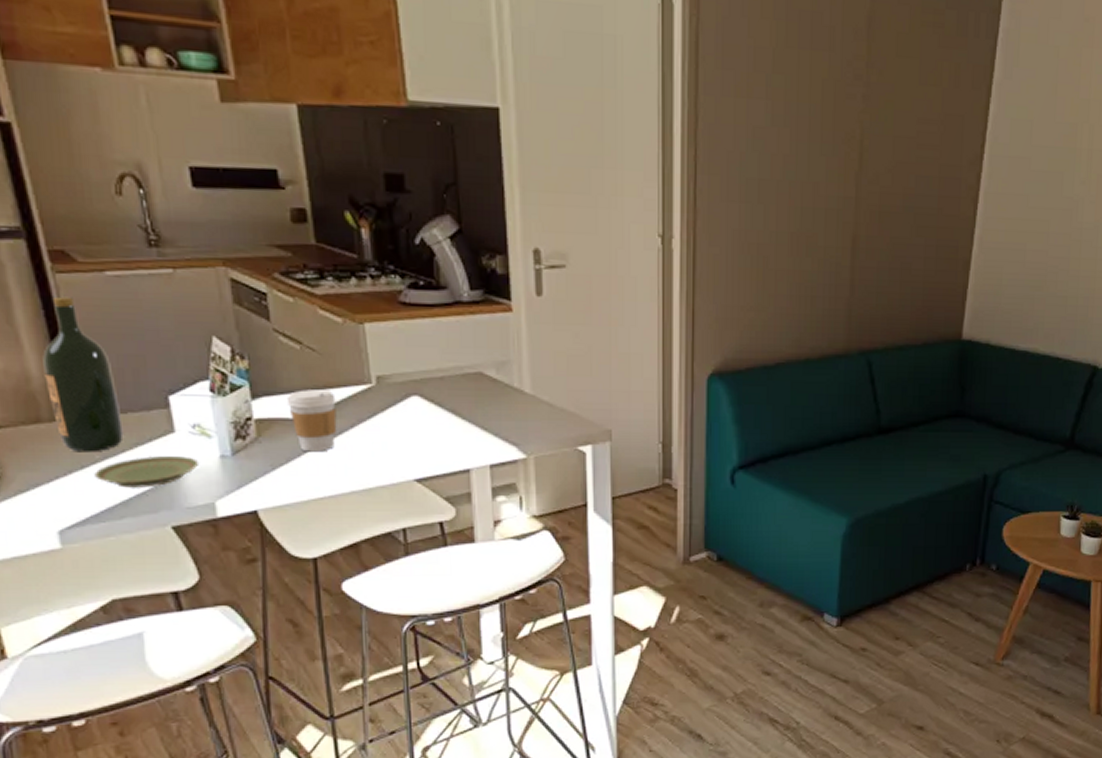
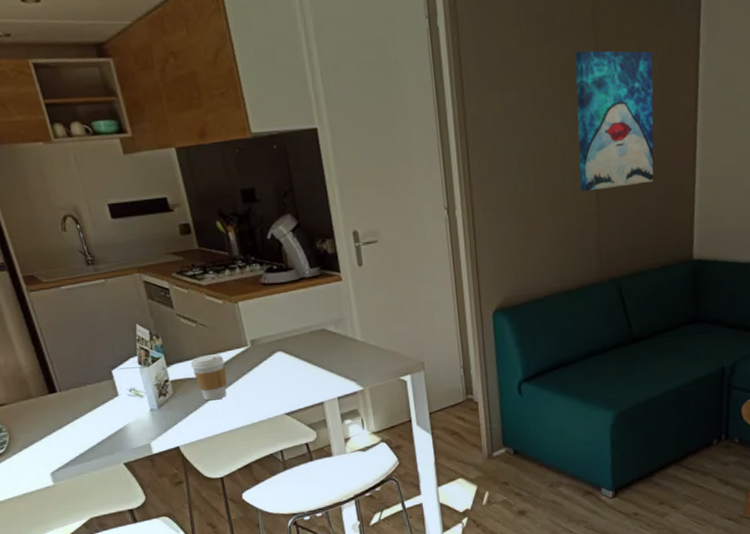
wine bottle: present [43,296,124,453] -> none [27,307,86,417]
plate: present [94,455,200,488] -> none [69,412,137,439]
wall art: none [833,63,937,239] -> present [575,50,654,192]

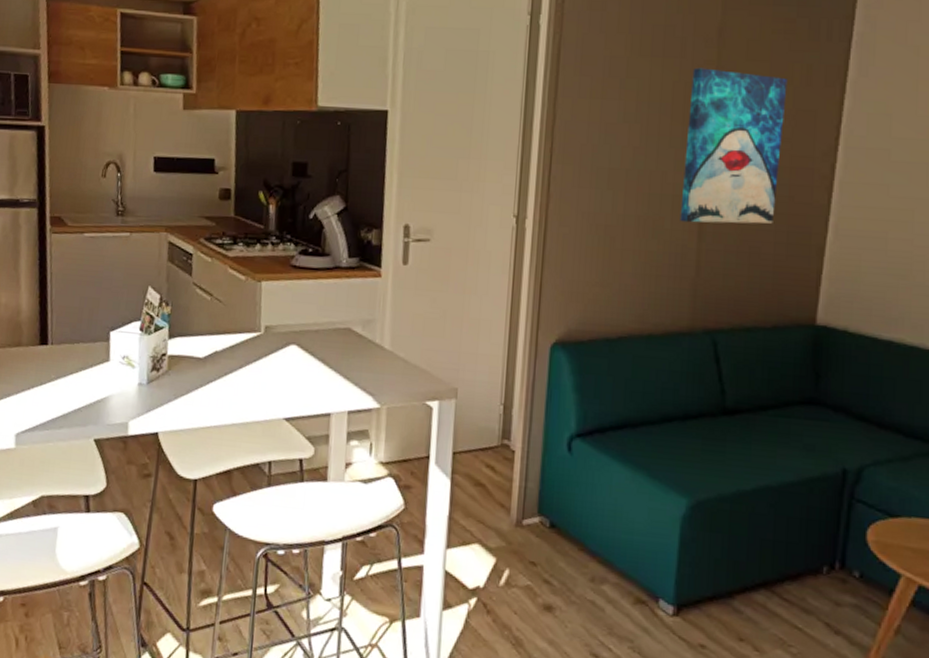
coffee cup: present [190,354,228,401] -> none [194,333,232,387]

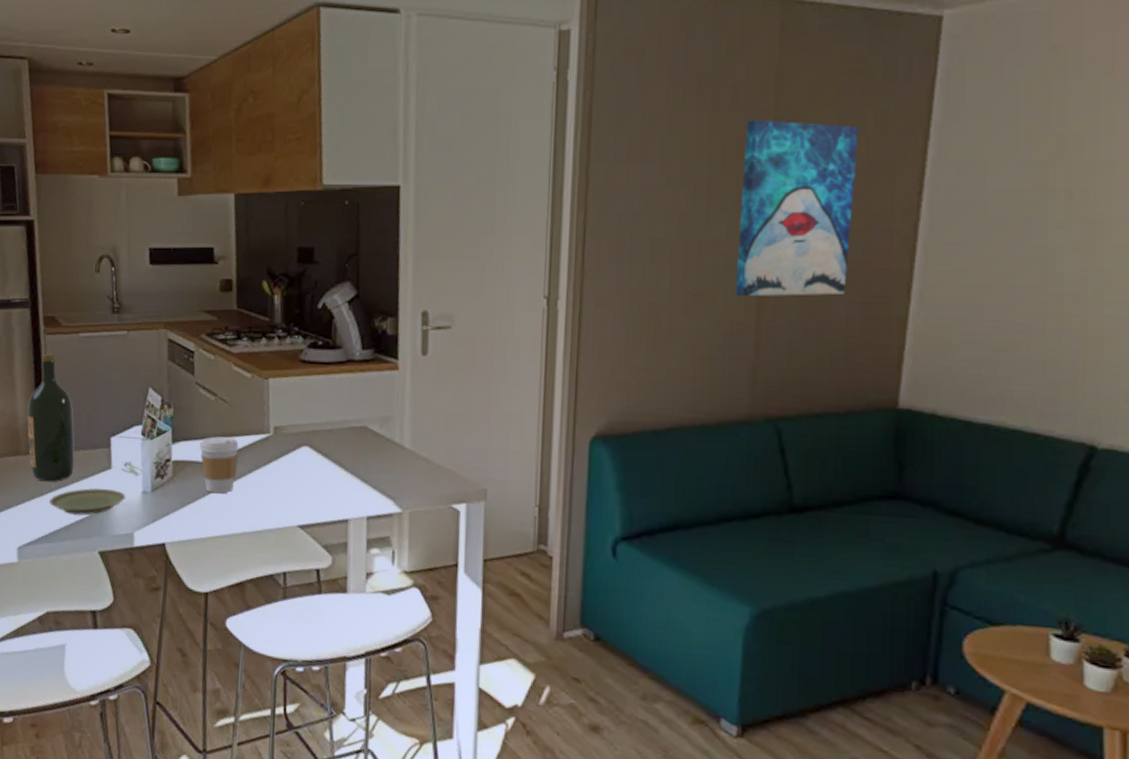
wine bottle: none [30,251,76,373] -> present [27,353,75,482]
plate: none [48,379,123,405] -> present [49,488,126,516]
coffee cup: none [194,333,232,387] -> present [199,436,239,494]

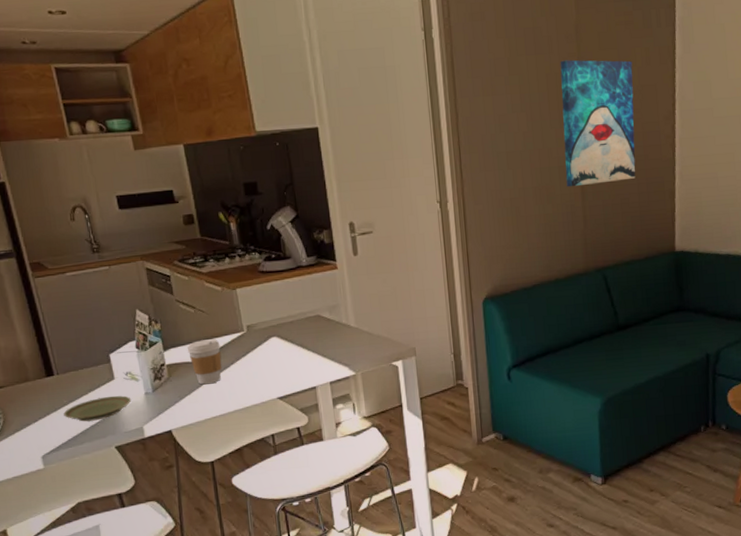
wine bottle: present [27,353,75,482] -> none [28,293,82,400]

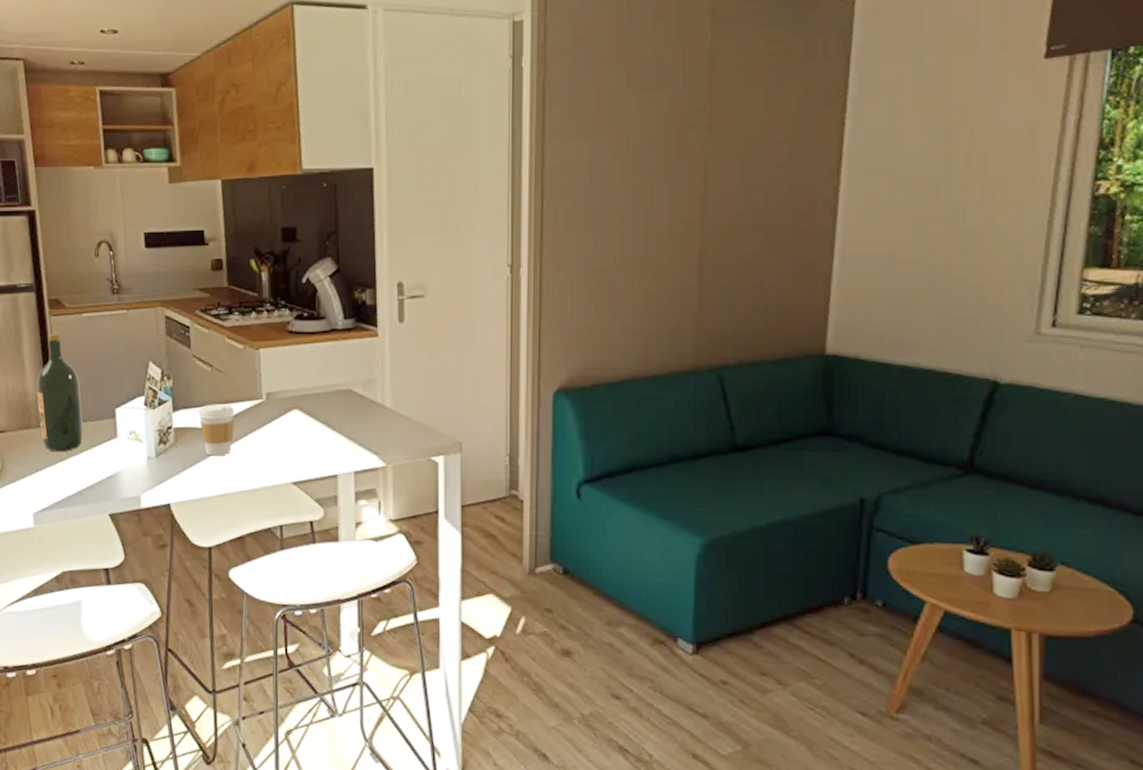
wine bottle: none [28,293,82,400] -> present [36,333,83,452]
plate: present [64,395,132,422] -> none [61,455,132,482]
wall art: present [560,60,636,187] -> none [678,98,784,259]

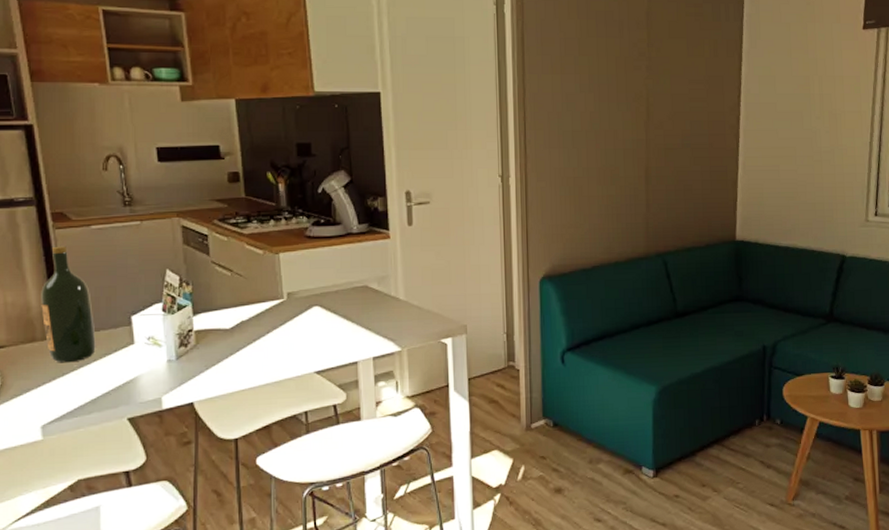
coffee cup: present [198,404,235,456] -> none [219,305,257,354]

